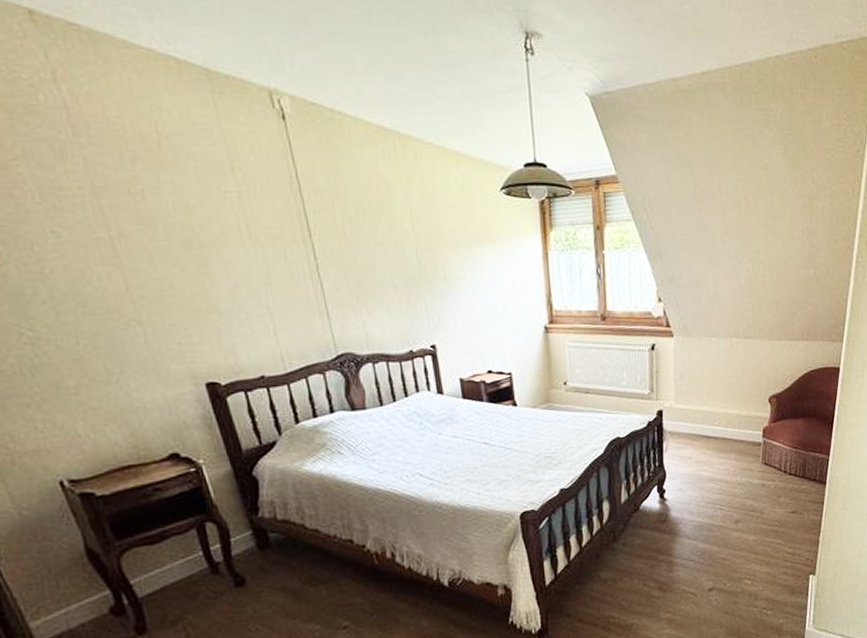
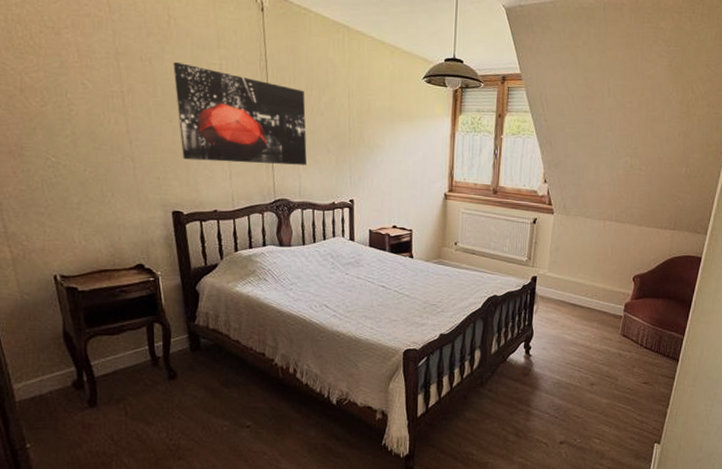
wall art: none [174,192,370,317] -> present [173,61,307,165]

